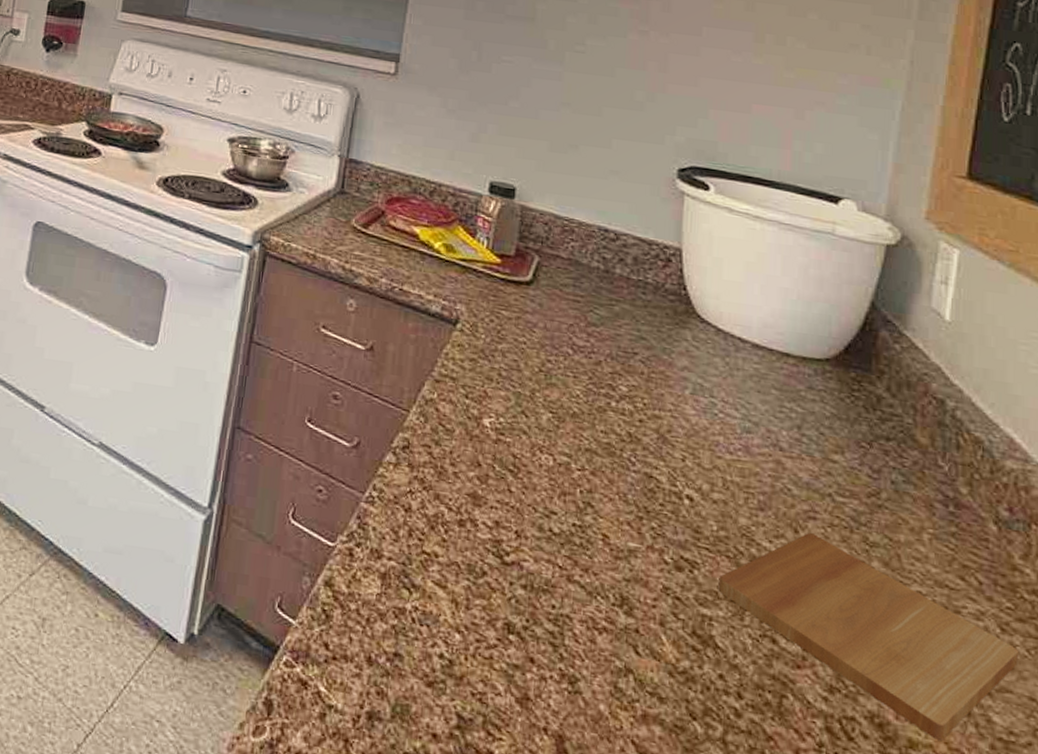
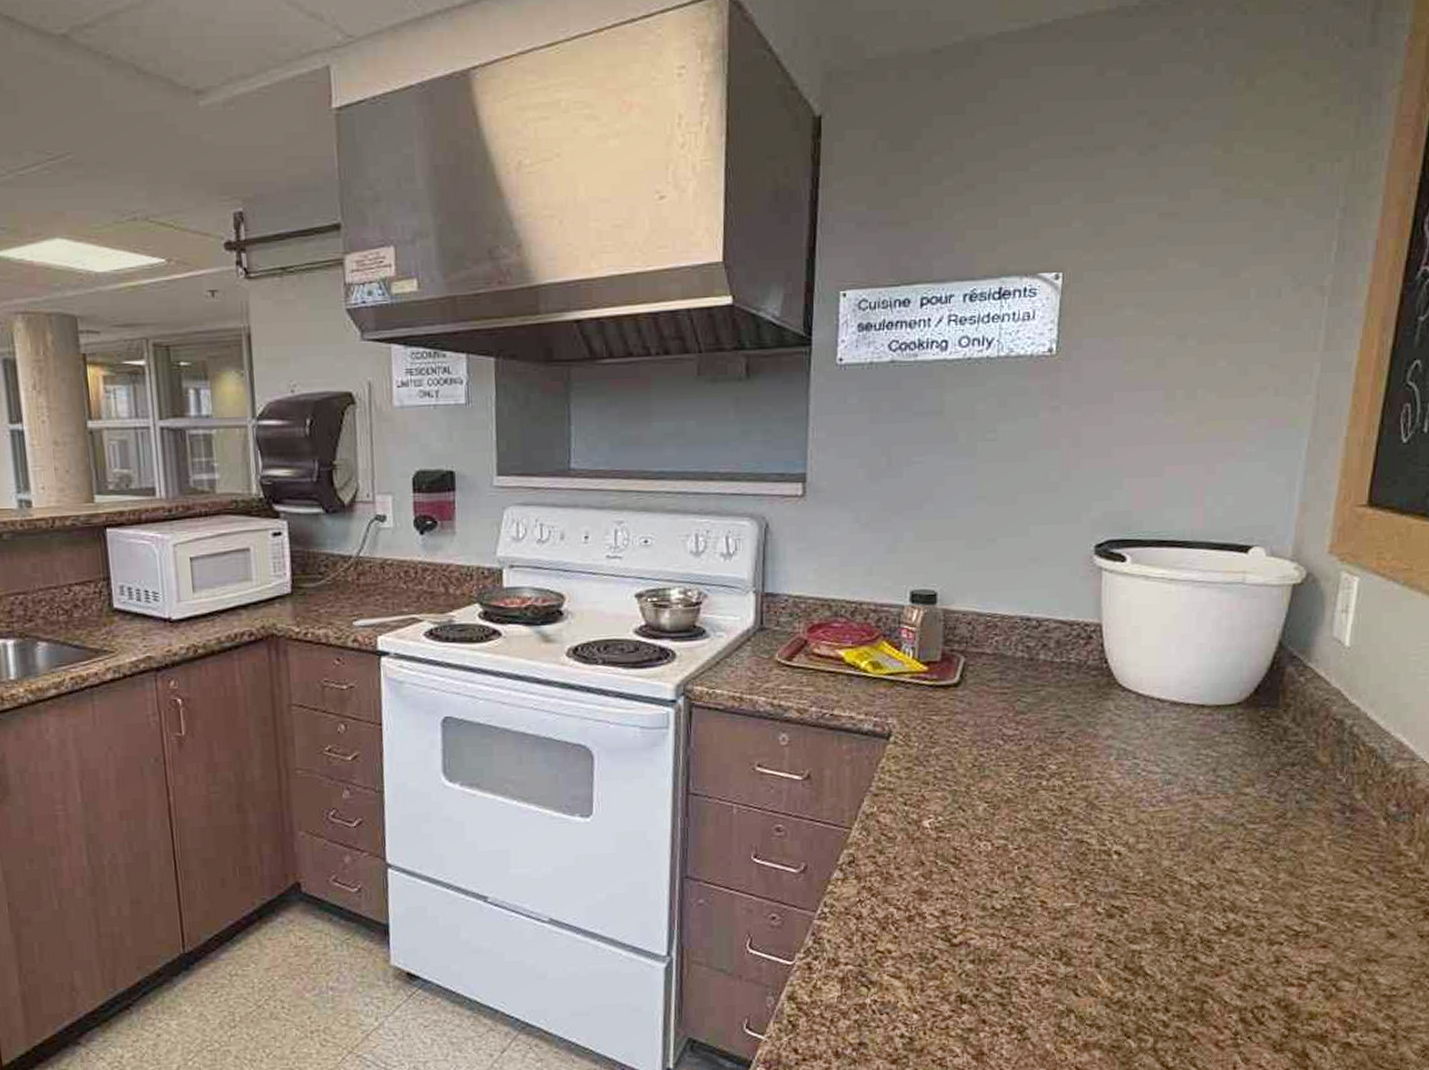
cutting board: present [718,533,1019,740] -> none [1146,861,1402,1008]

